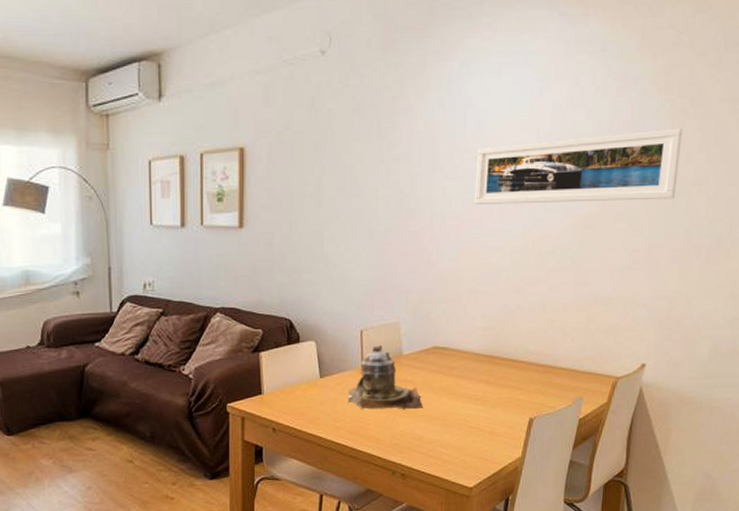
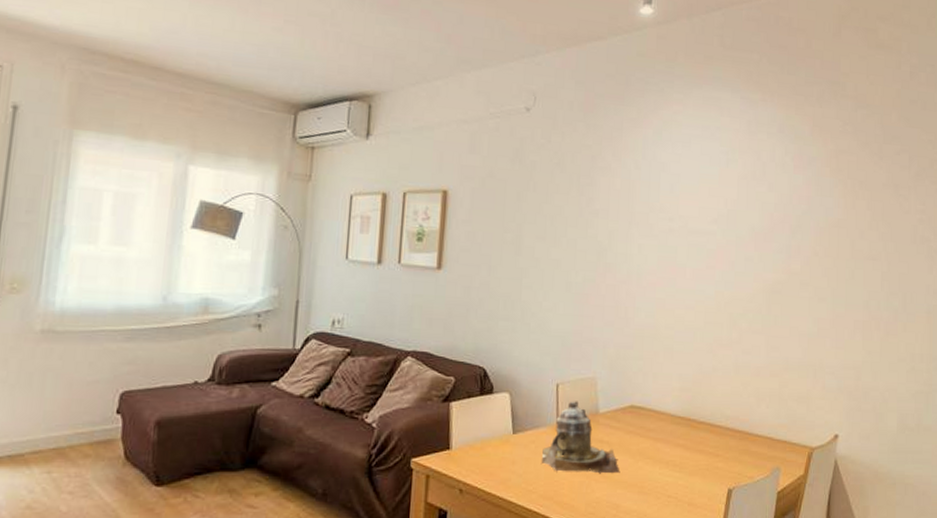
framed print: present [474,128,683,204] -> none [668,206,855,272]

